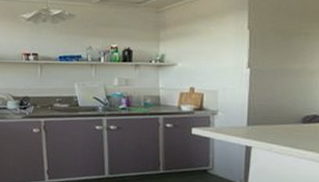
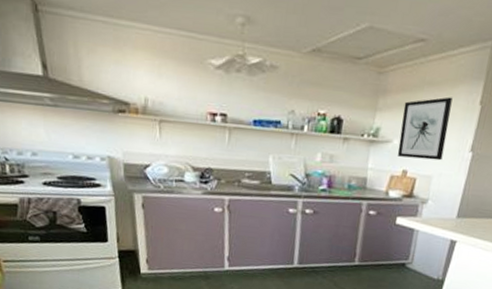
wall art: none [182,25,224,77] -> present [397,96,453,161]

